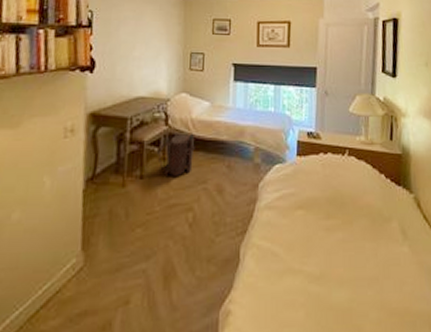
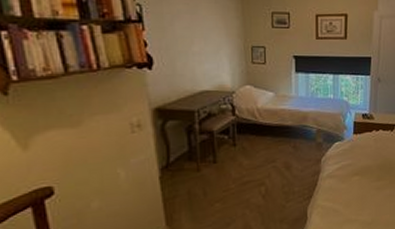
backpack: present [158,133,195,176] -> none [228,121,263,159]

